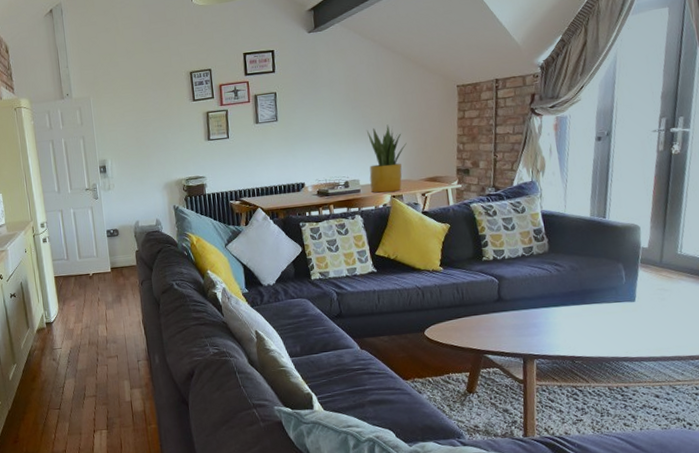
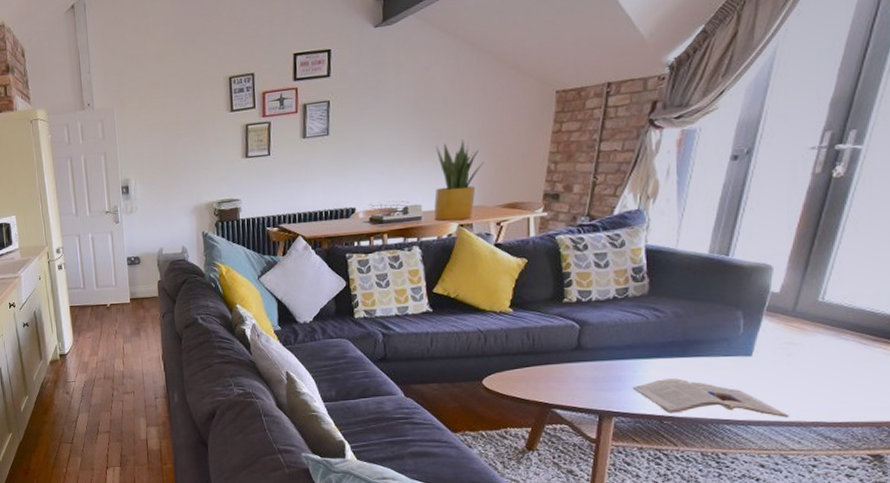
magazine: none [547,323,671,354] -> present [634,378,789,417]

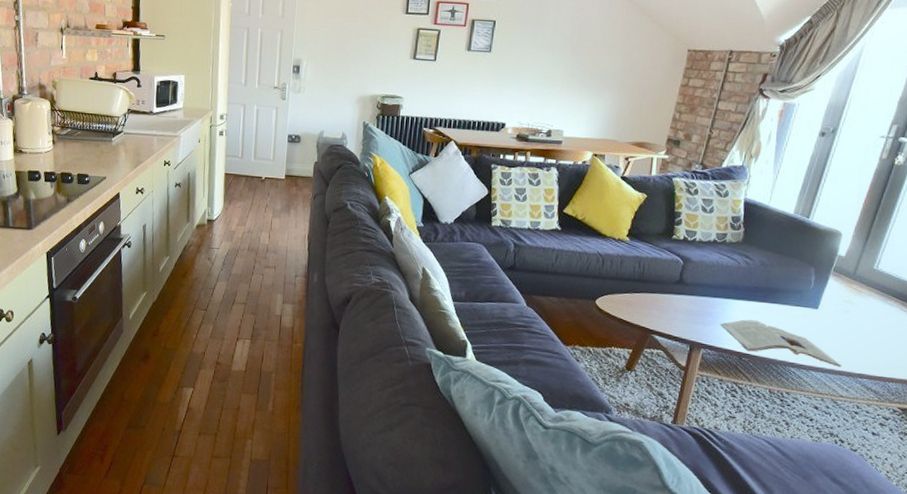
planter: present [434,139,484,221] -> none [573,77,622,151]

